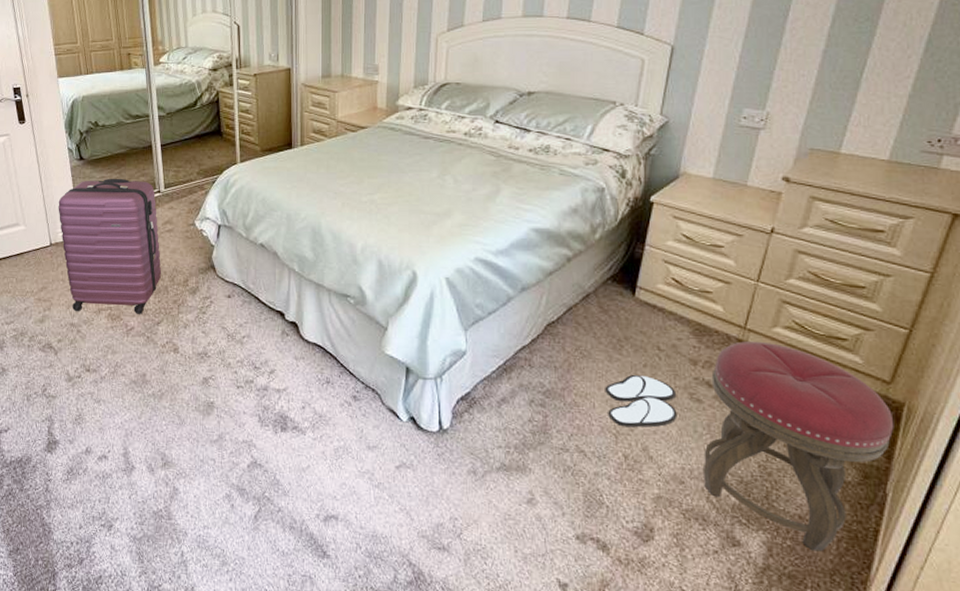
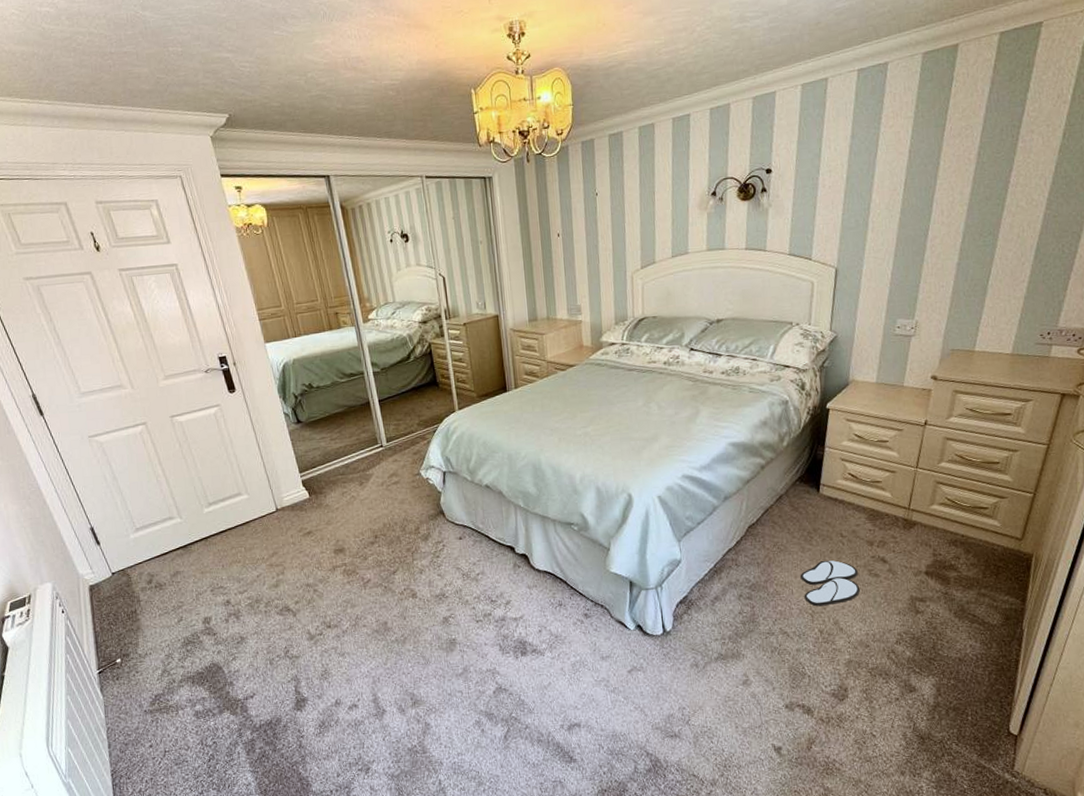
suitcase: present [58,178,162,314] -> none [280,437,393,572]
stool: present [702,341,894,552] -> none [883,518,1026,685]

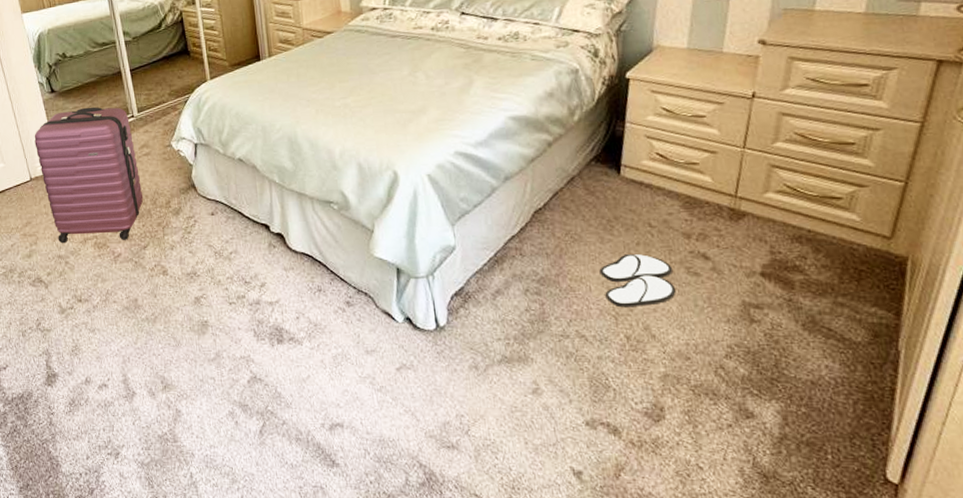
suitcase: none [280,437,393,572] -> present [34,107,144,244]

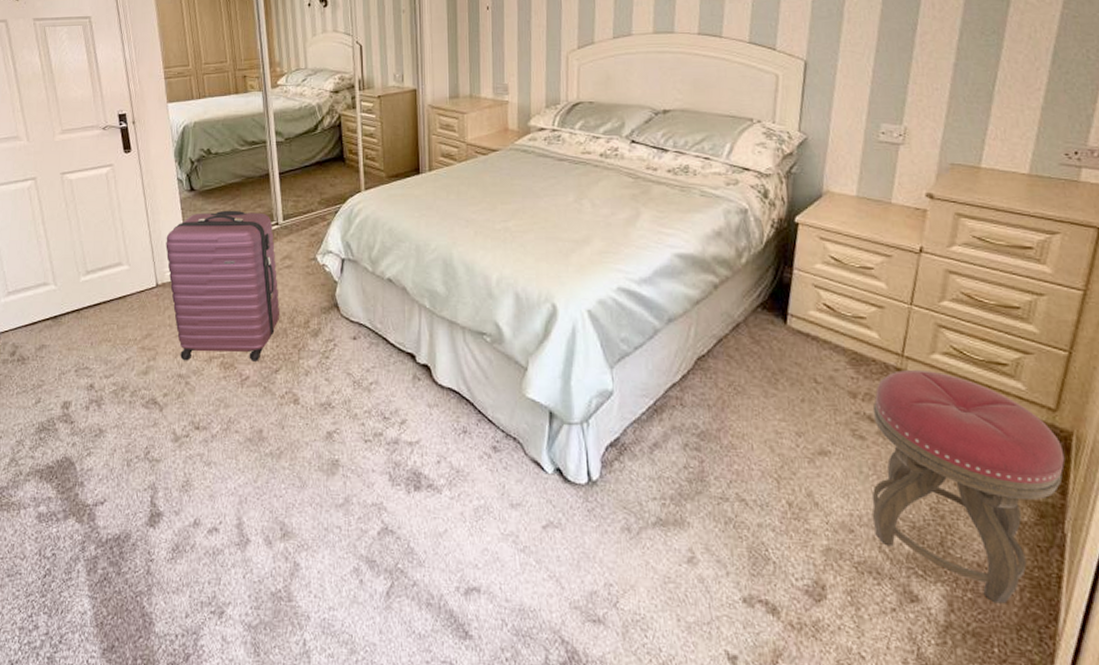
slippers: present [599,253,676,308] -> none [762,410,841,471]
stool: none [706,208,900,416] -> present [871,369,1065,604]

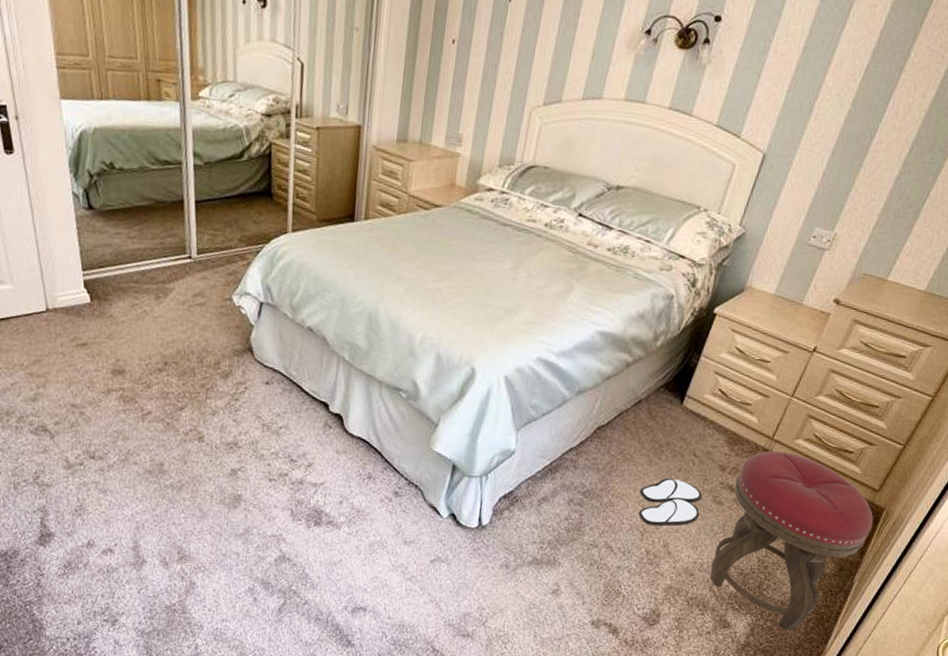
suitcase: present [166,210,280,361] -> none [57,235,189,398]
slippers: none [762,410,841,471] -> present [638,478,702,526]

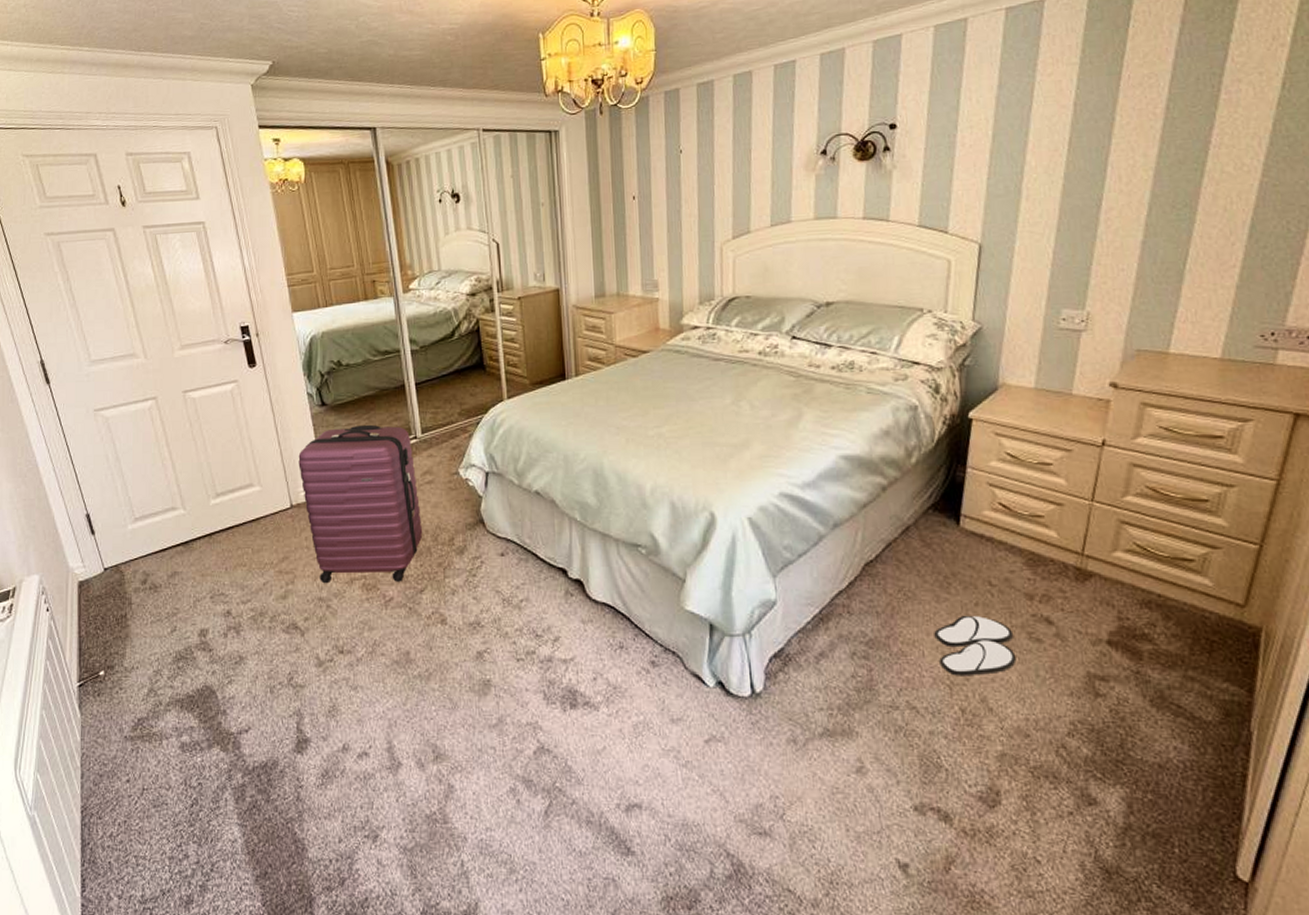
suitcase: none [57,235,189,398] -> present [298,424,423,584]
stool: present [710,450,874,631] -> none [1048,568,1253,804]

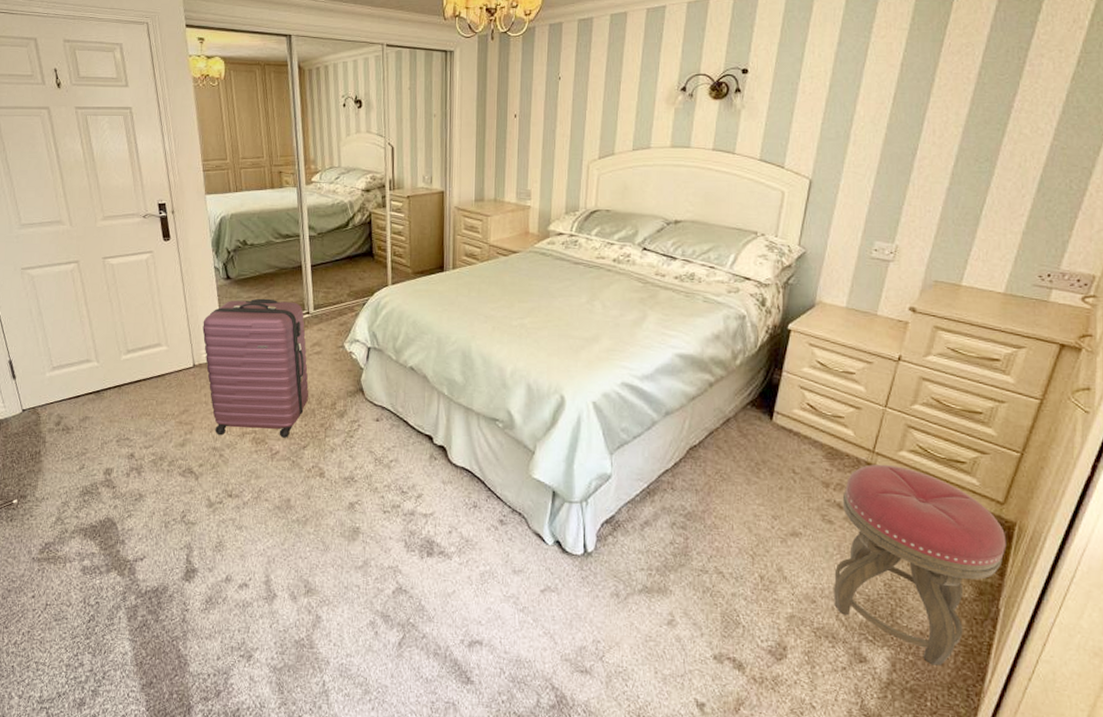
slippers: present [934,615,1016,676] -> none [743,497,810,549]
stool: none [1048,568,1253,804] -> present [833,464,1007,666]

